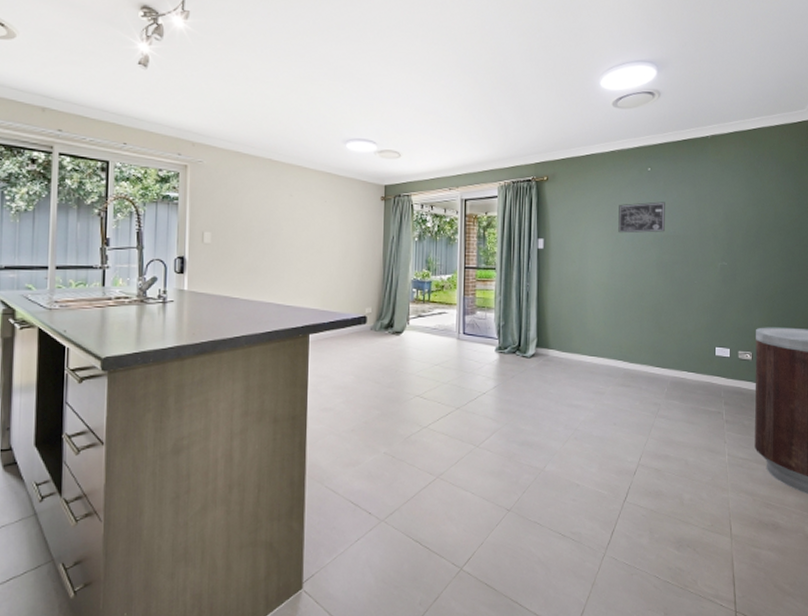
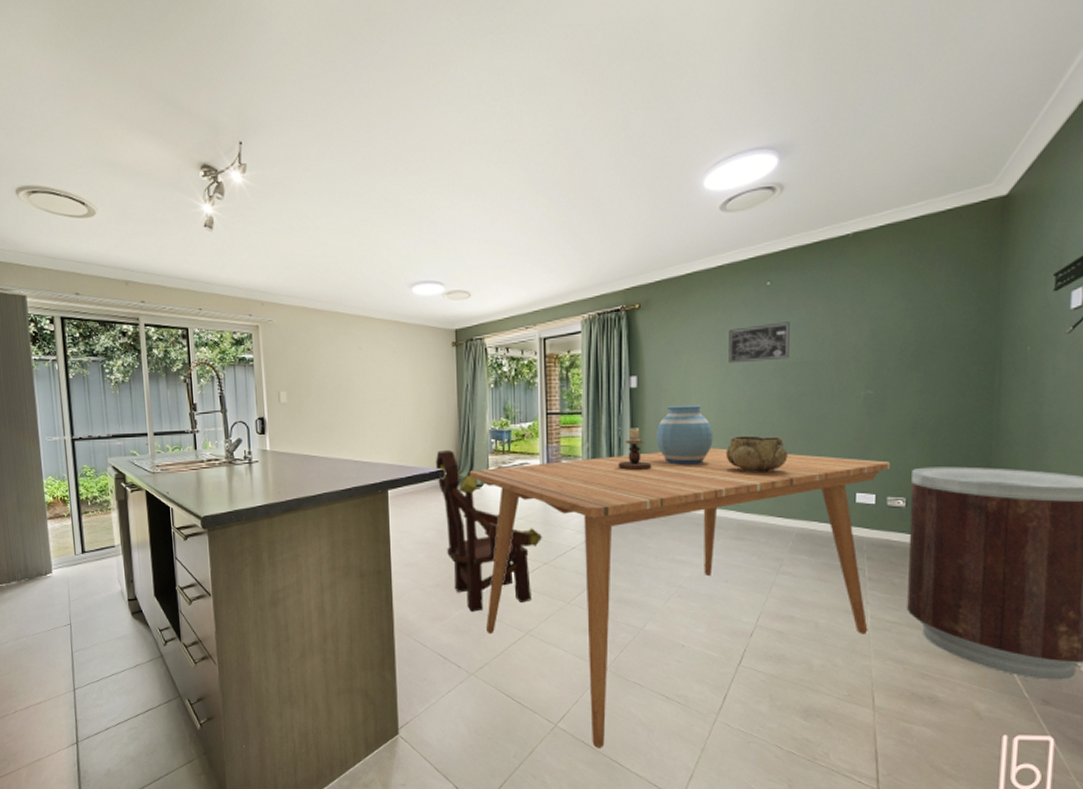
chair: none [358,297,457,456] -> present [435,450,543,612]
dining table: none [390,305,741,591] -> present [469,448,891,749]
candlestick: none [525,284,555,323] -> present [617,428,652,471]
vase: none [559,266,606,319] -> present [657,405,713,465]
decorative bowl: none [615,295,664,328] -> present [725,435,788,473]

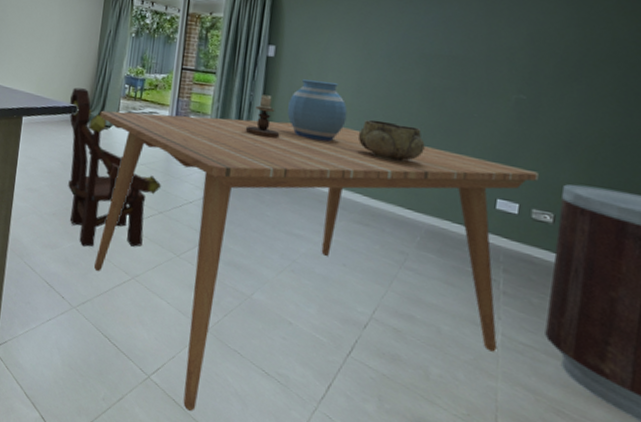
wall art: present [728,322,790,364] -> none [371,13,441,51]

